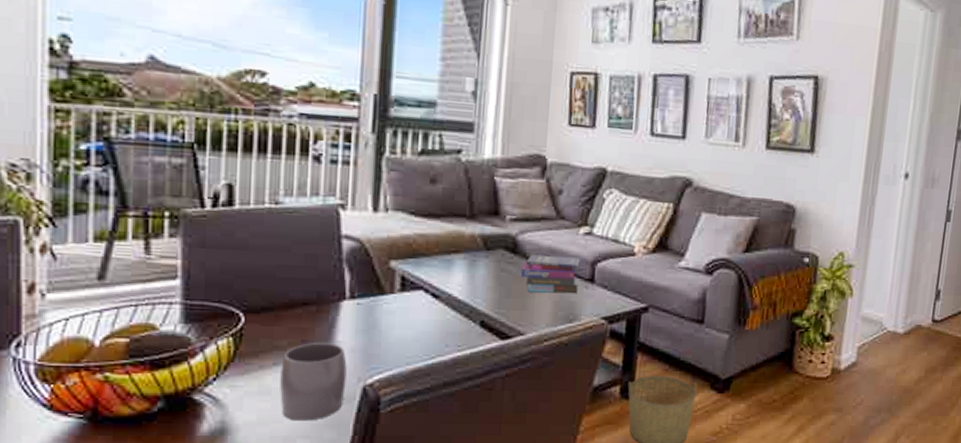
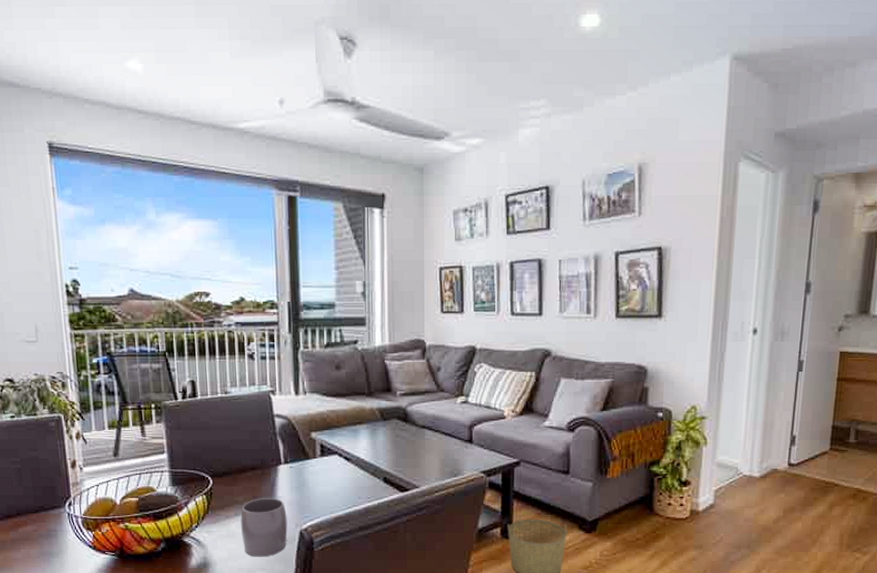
books: present [520,254,580,294] -> none [412,422,459,453]

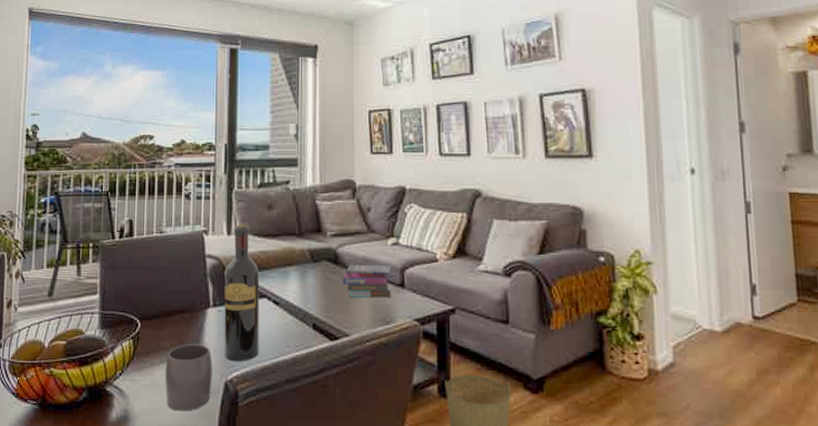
wine bottle: none [294,384,332,512] -> present [224,224,260,361]
books: none [412,422,459,453] -> present [342,264,391,298]

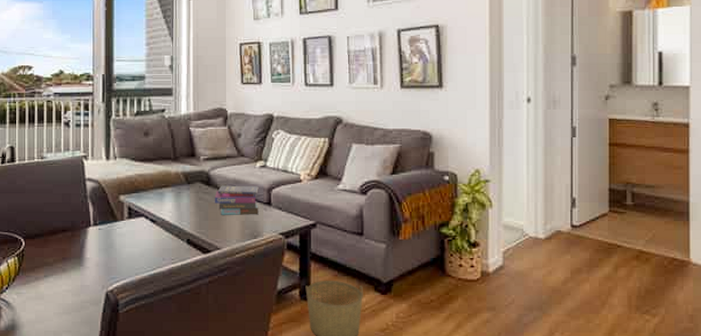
mug: present [165,344,213,411] -> none [50,260,94,319]
wine bottle: present [224,224,260,361] -> none [104,150,137,274]

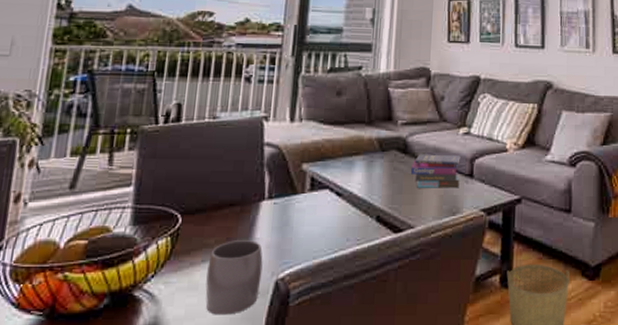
mug: none [50,260,94,319] -> present [205,240,263,315]

